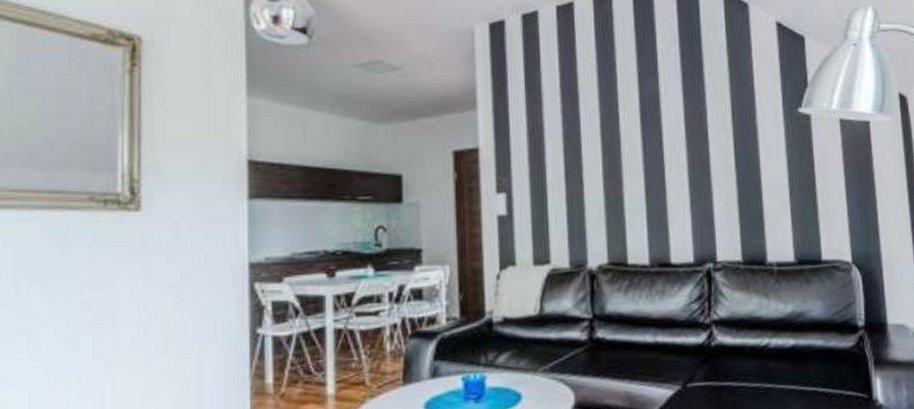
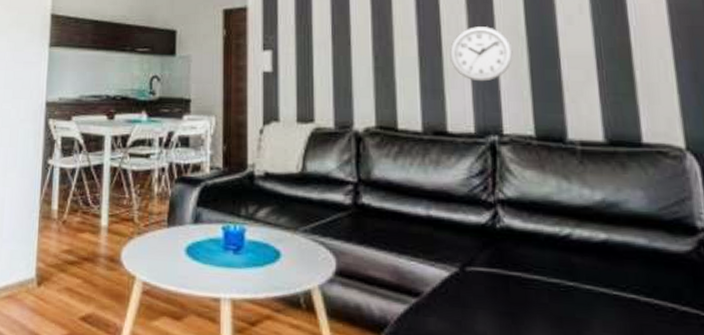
wall clock: none [672,163,725,215] -> present [450,26,513,82]

